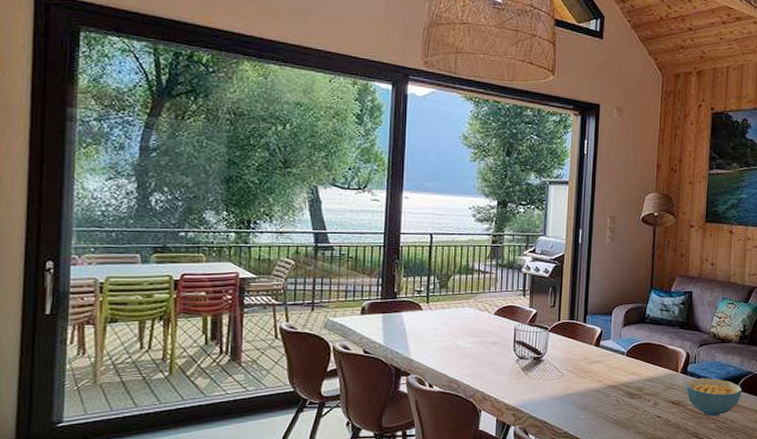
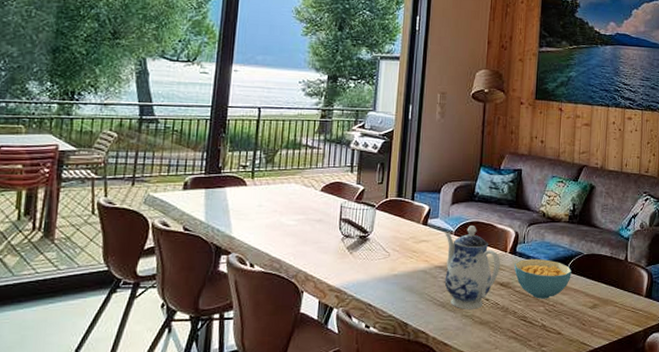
teapot: none [617,347,672,427] -> present [444,226,501,310]

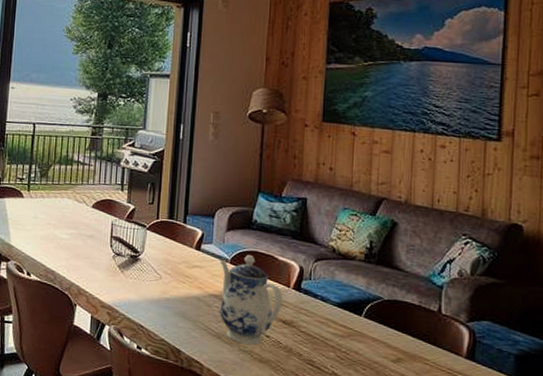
cereal bowl: present [514,258,572,299] -> none [299,297,369,345]

